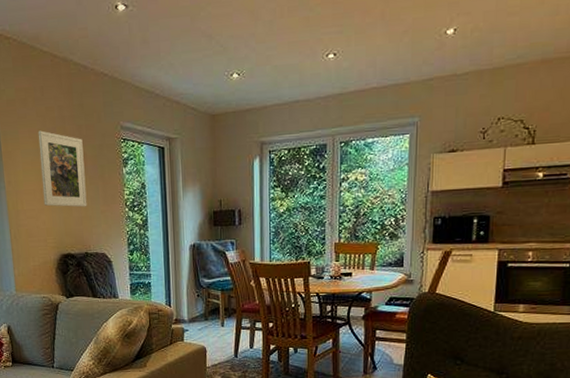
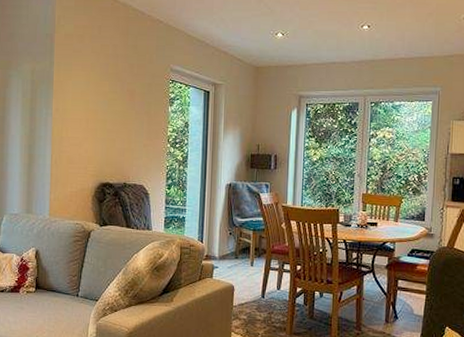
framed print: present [37,130,87,207] -> none [88,65,133,140]

